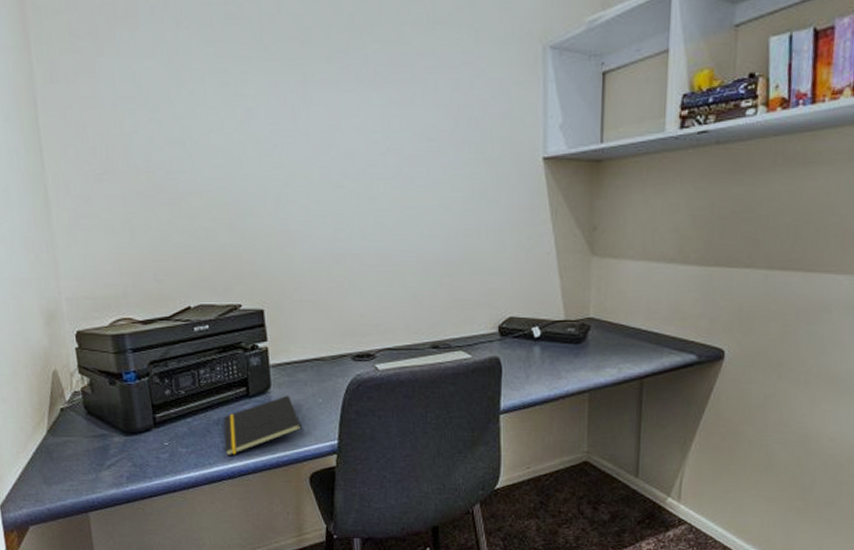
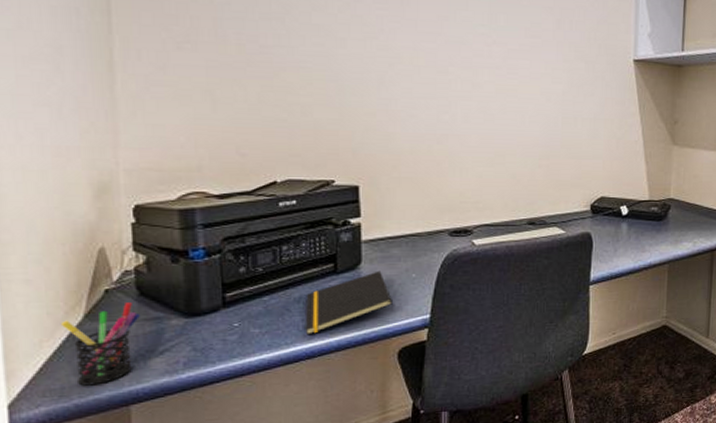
pen holder: none [31,420,89,493] -> present [61,302,140,386]

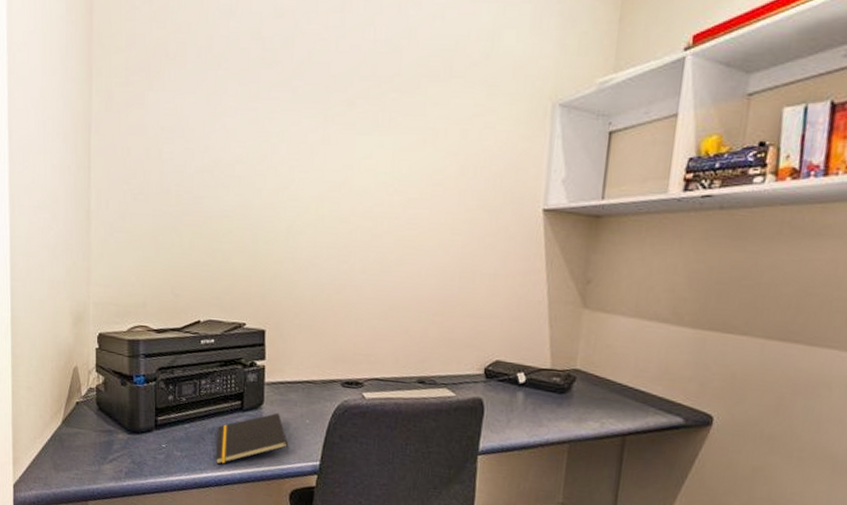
pen holder: present [61,302,140,386] -> none [48,415,98,480]

